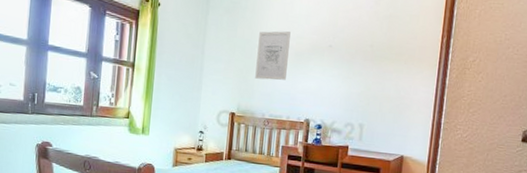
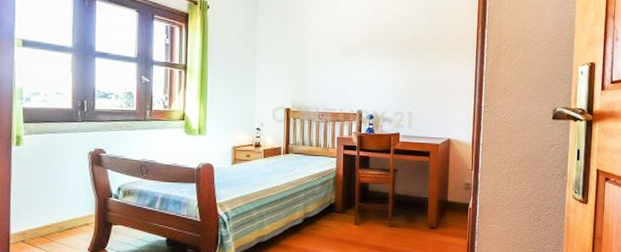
wall art: present [255,31,291,80] -> none [307,28,339,75]

